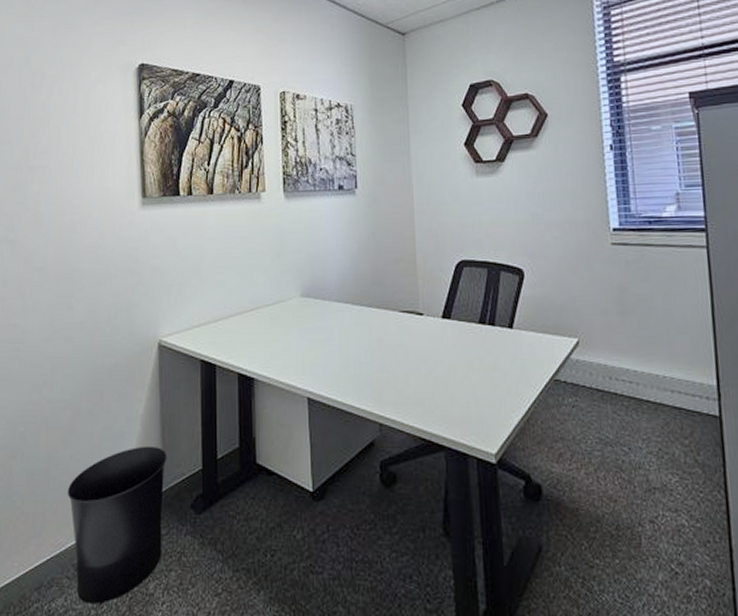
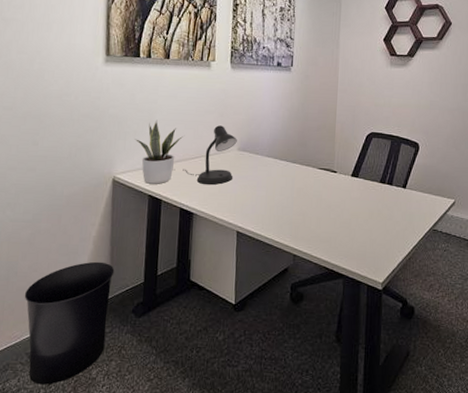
potted plant: none [180,268,236,346] -> present [134,120,184,184]
desk lamp: none [227,268,299,342] -> present [173,125,237,185]

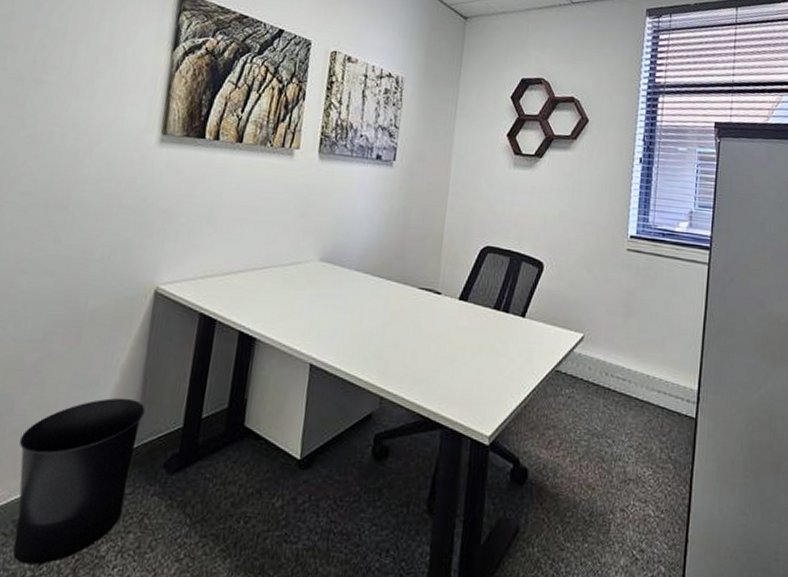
potted plant: present [134,120,184,184] -> none [188,217,252,300]
desk lamp: present [173,125,237,185] -> none [234,228,320,303]

